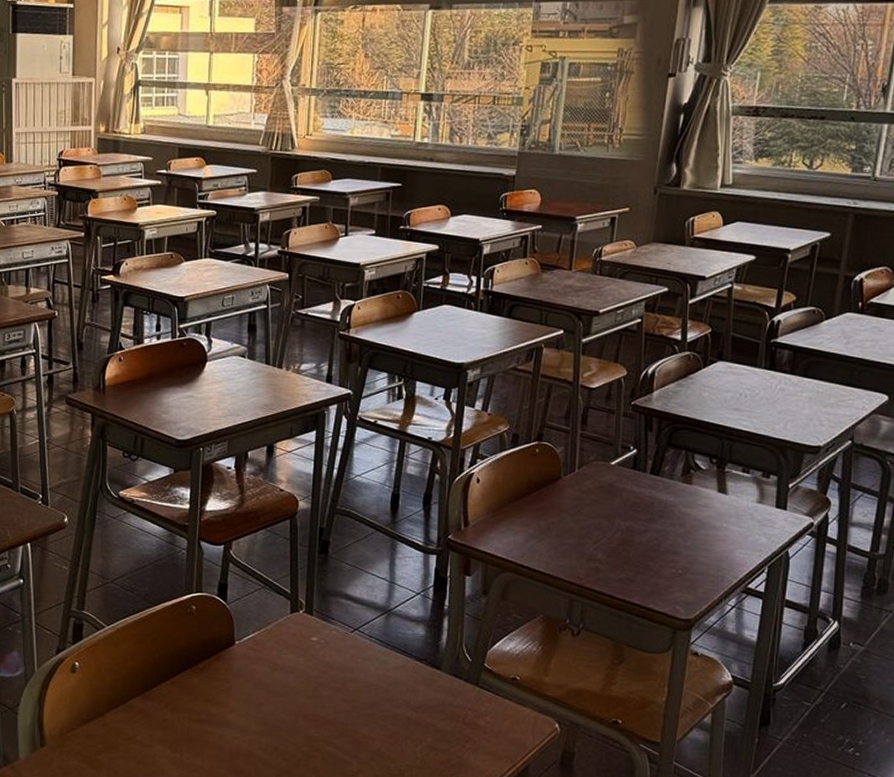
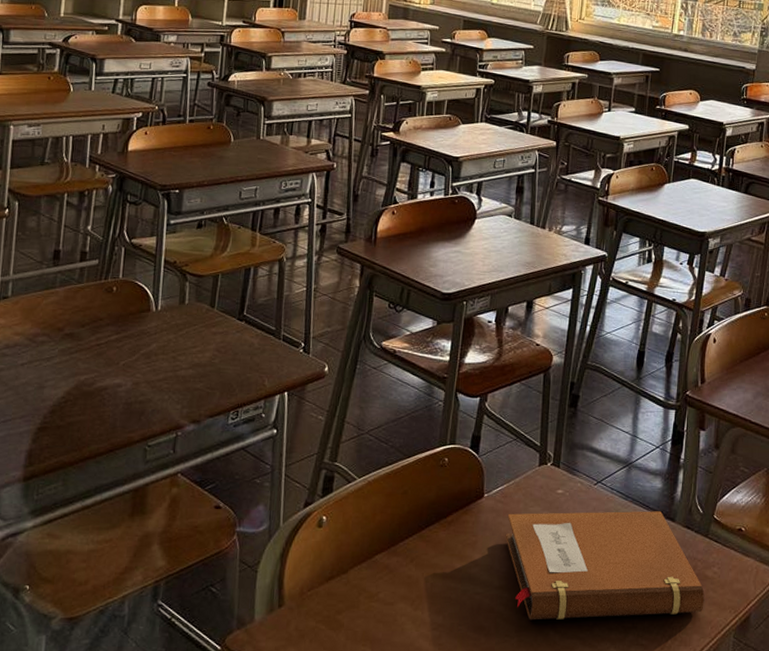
notebook: none [259,659,477,765] -> present [505,511,705,620]

